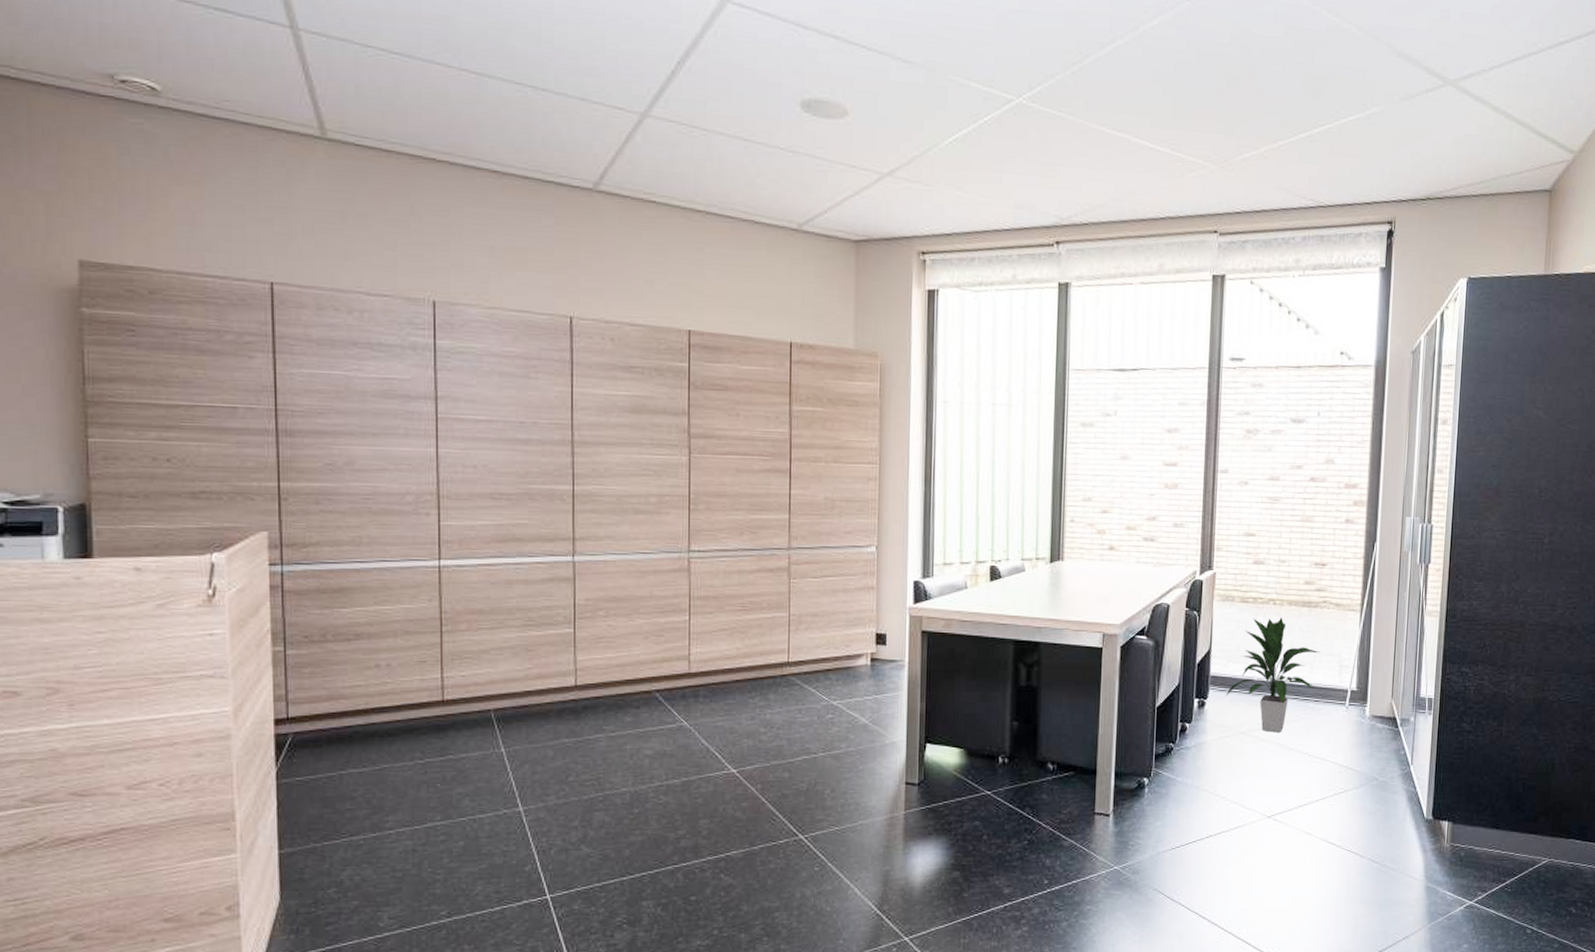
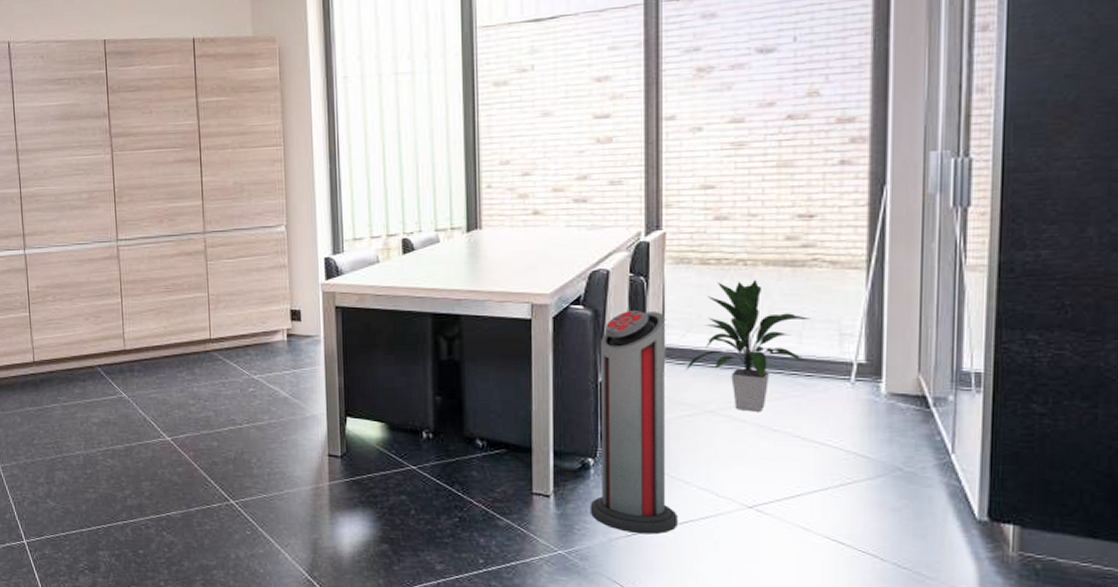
air purifier: none [1143,642,1213,846] -> present [590,311,678,535]

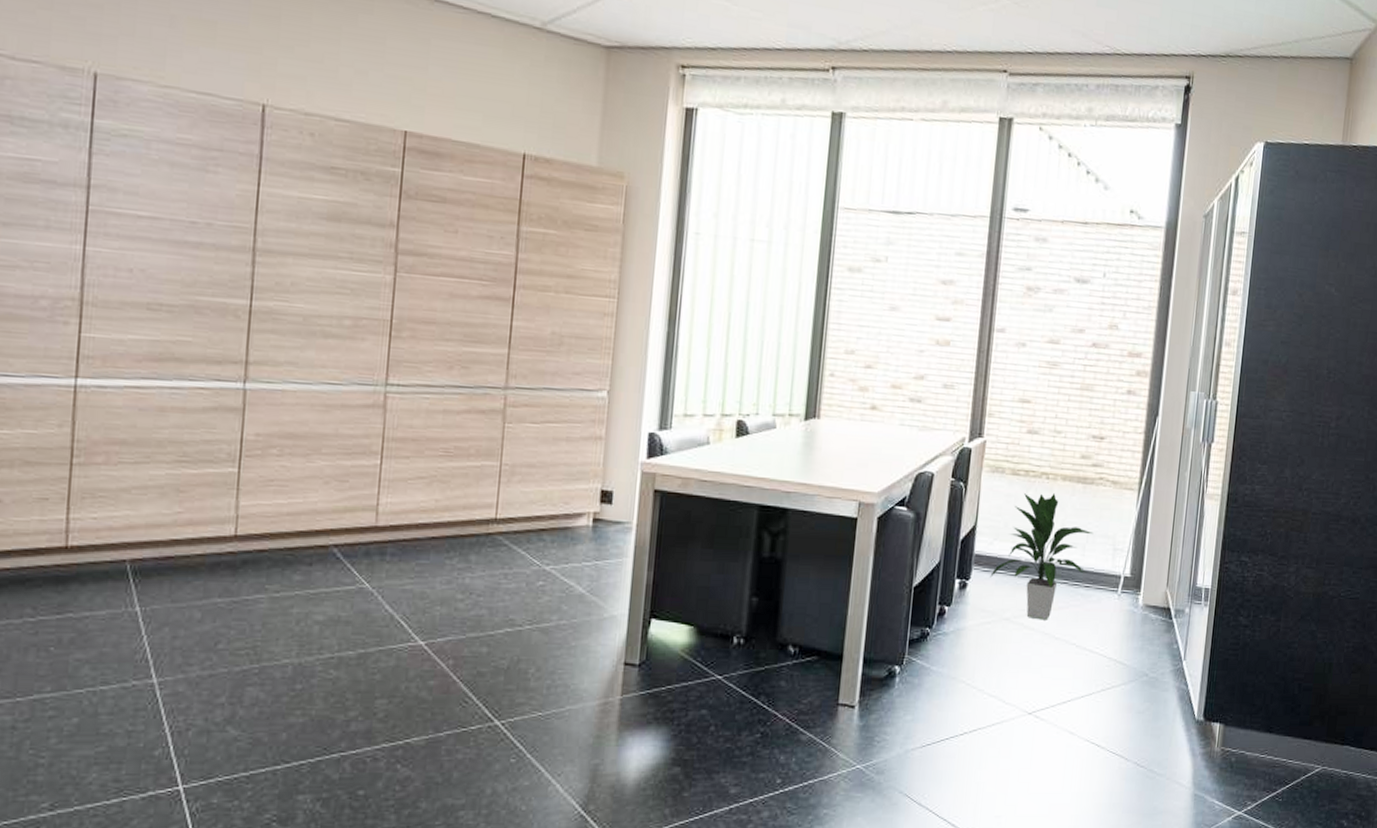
air purifier: present [590,311,678,535] -> none [891,515,977,744]

